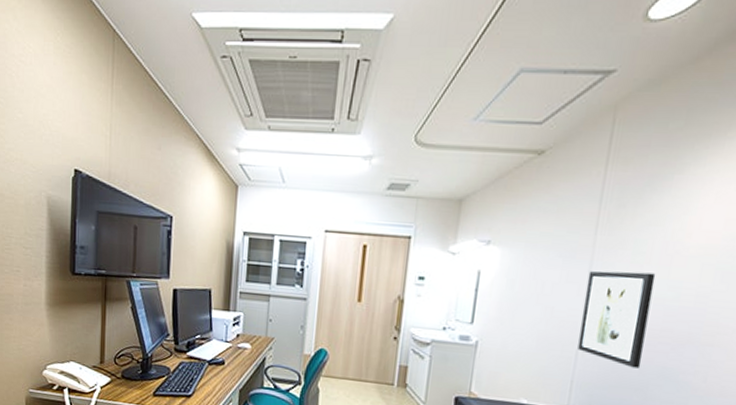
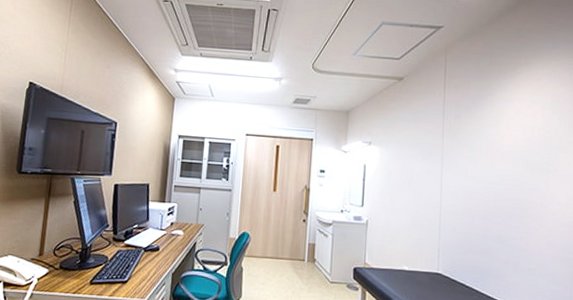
wall art: present [578,271,656,369] -> none [440,164,486,237]

